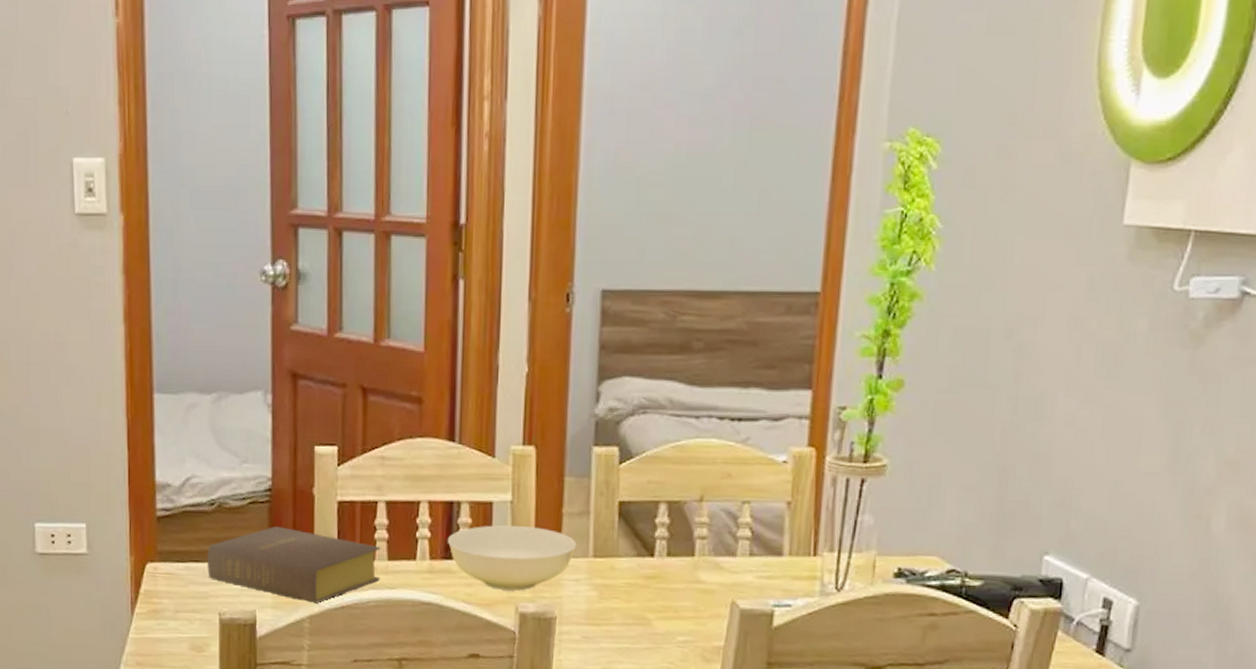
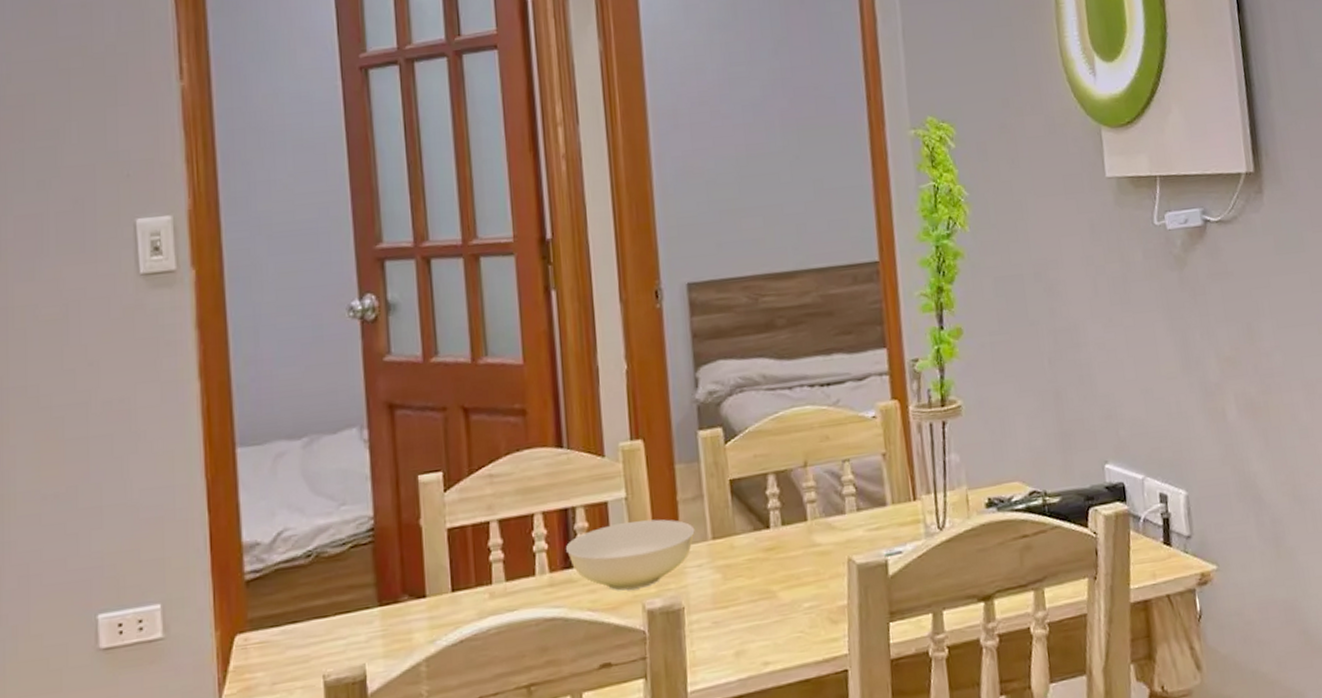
bible: present [207,525,380,604] -> none [306,566,499,644]

